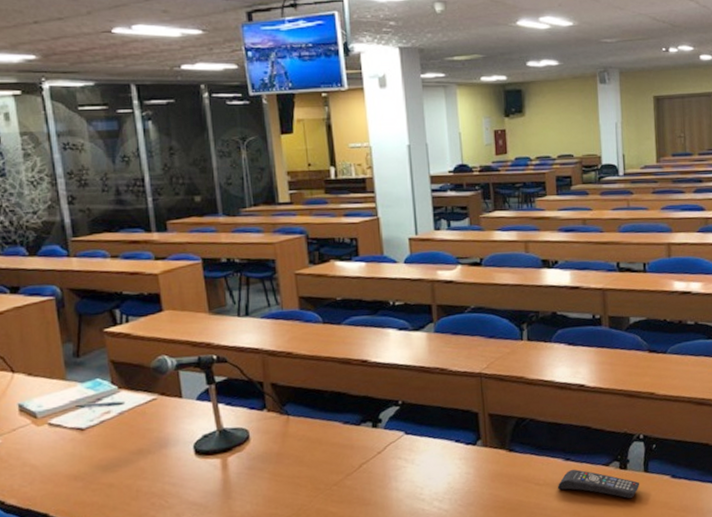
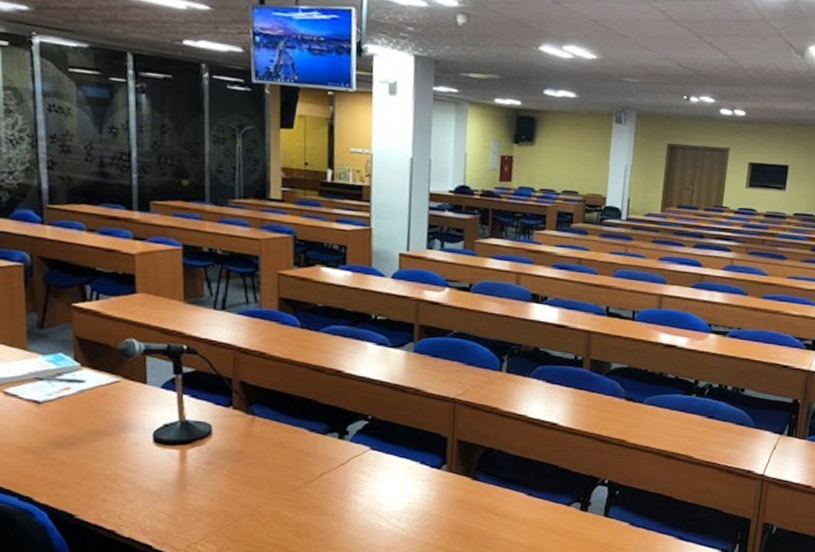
remote control: present [558,469,640,499] -> none [517,504,599,541]

